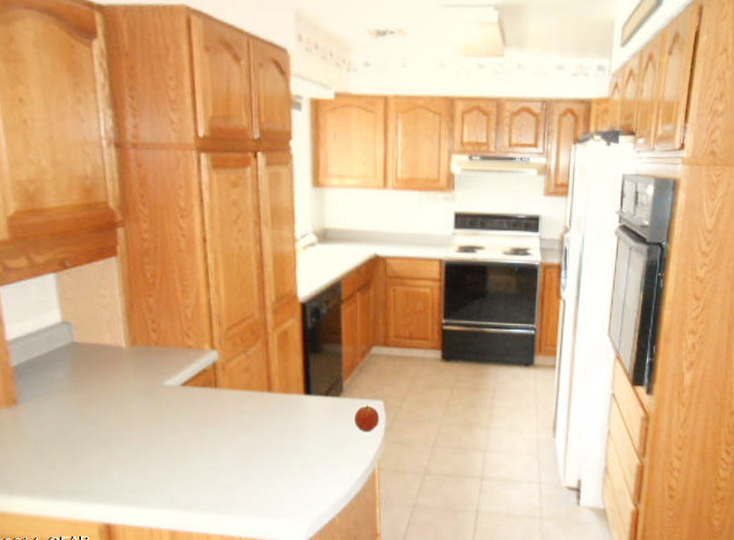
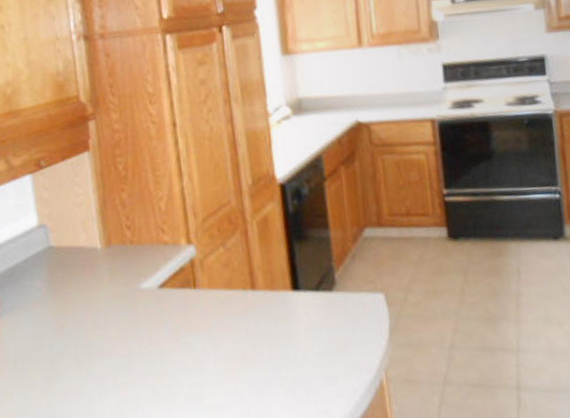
fruit: present [355,404,380,433] -> none [352,298,382,334]

